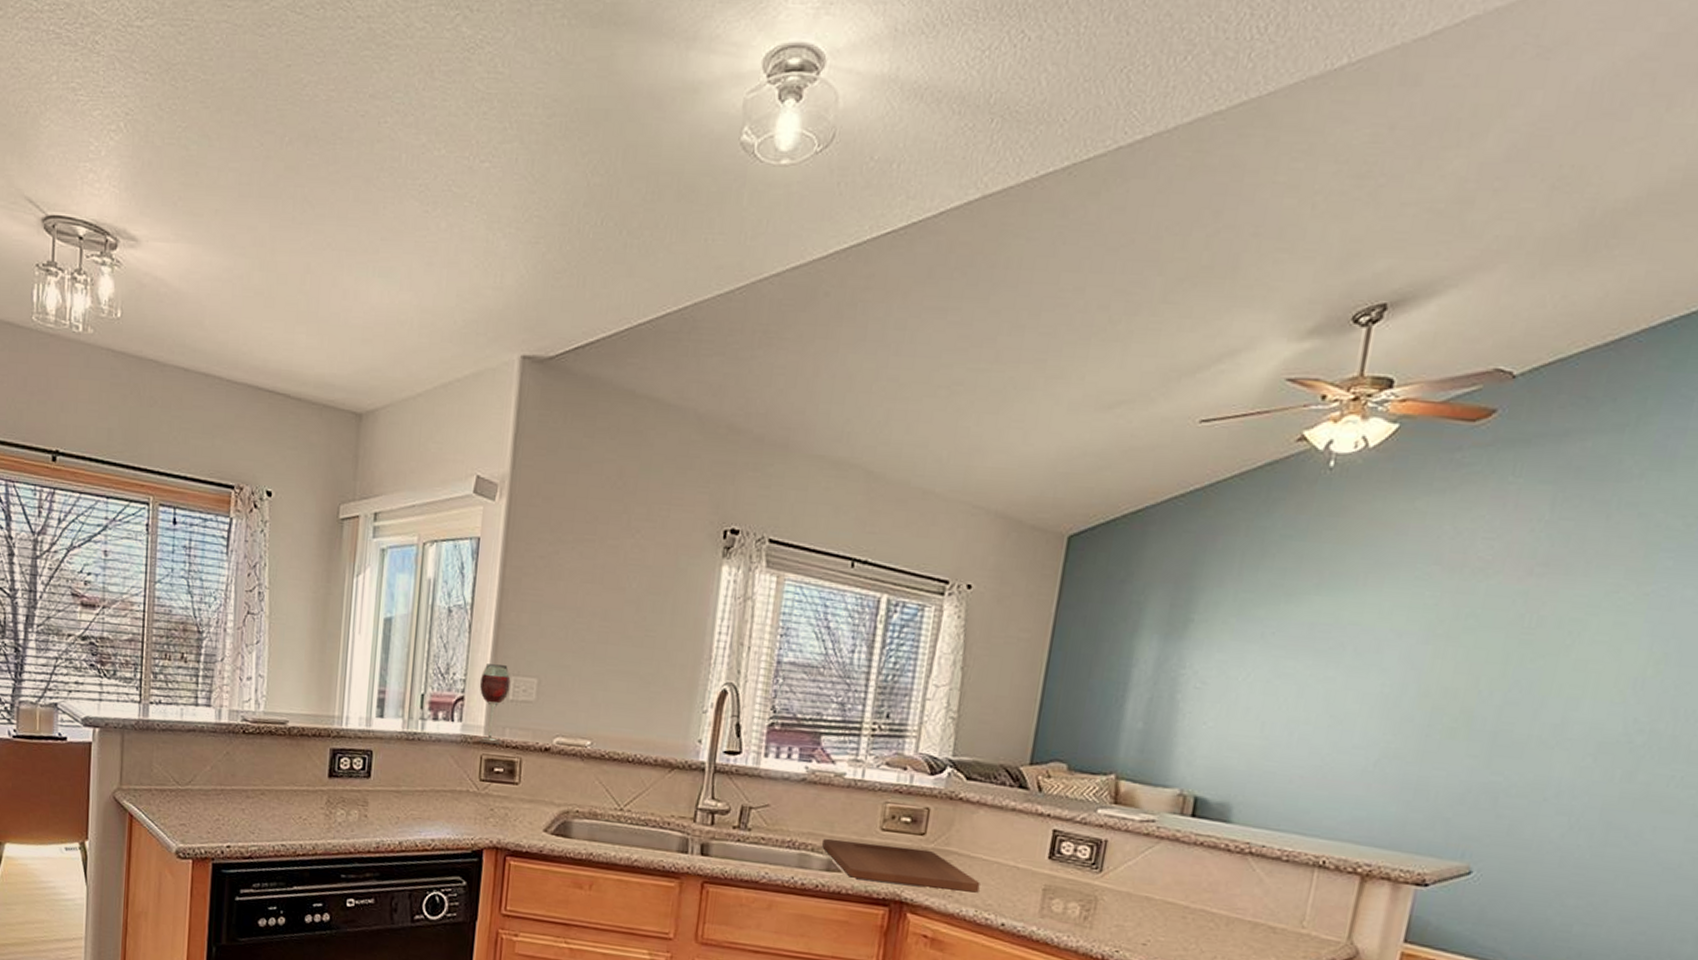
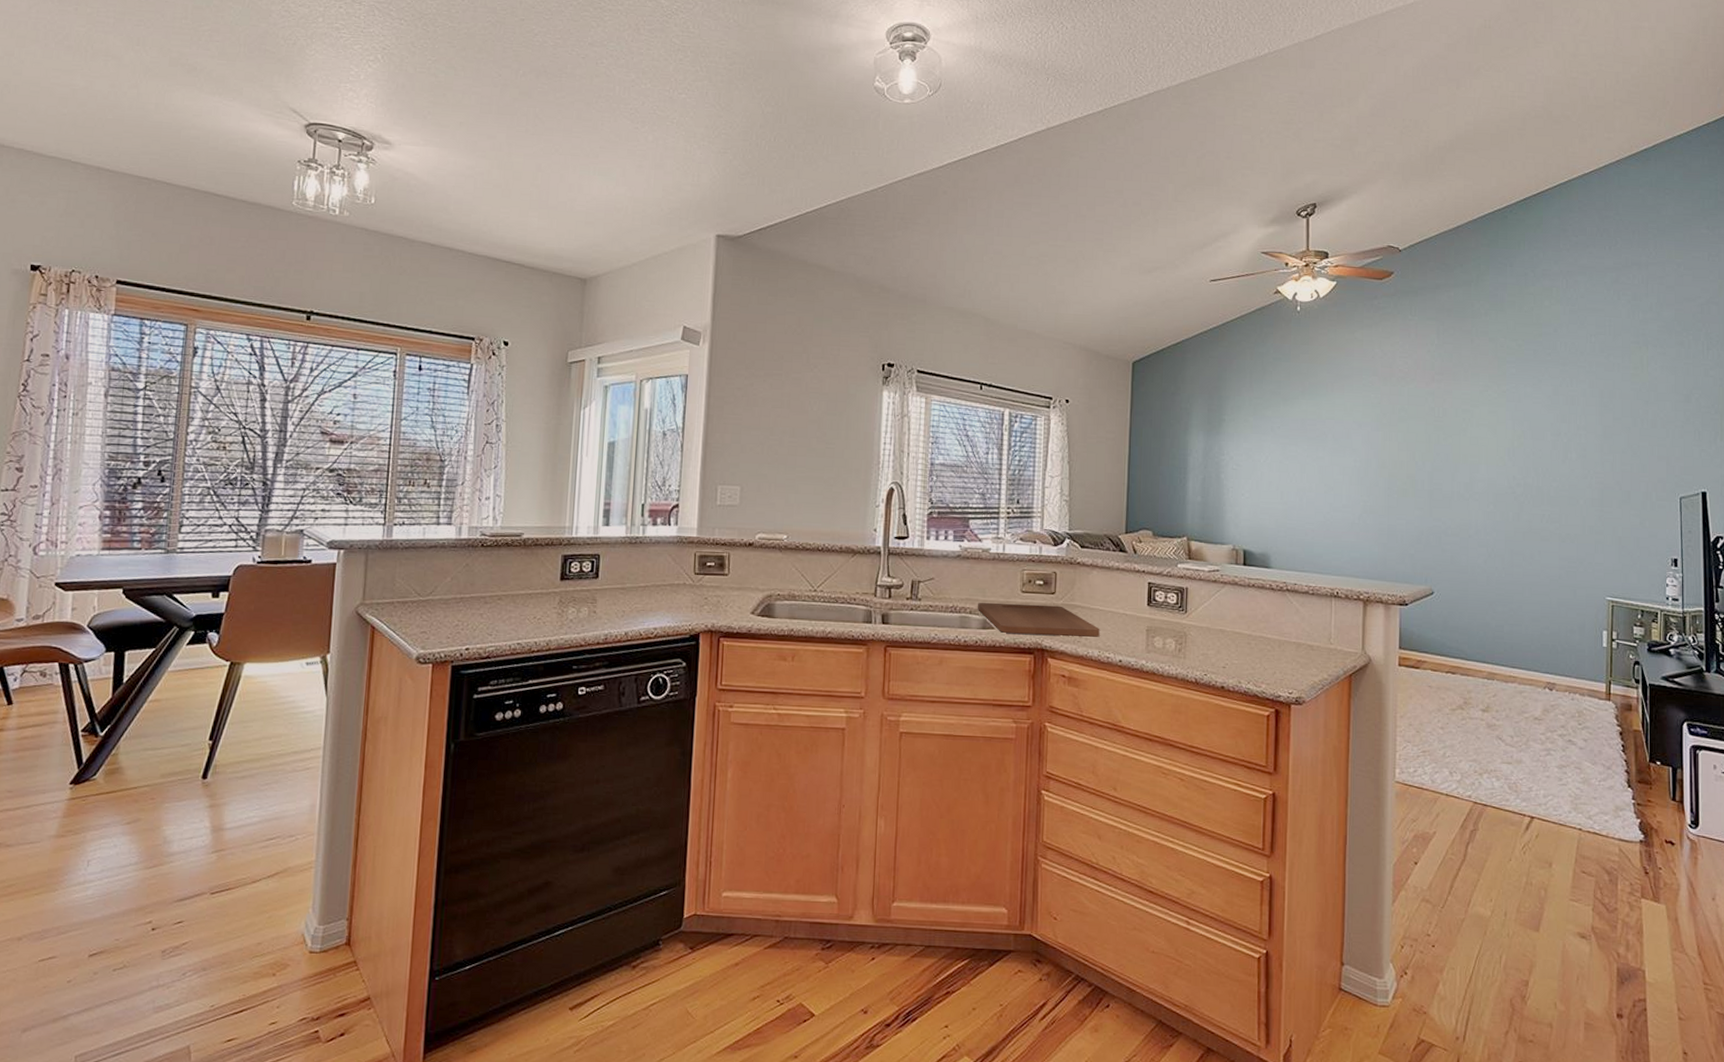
wineglass: present [477,664,511,744] -> none [691,476,718,542]

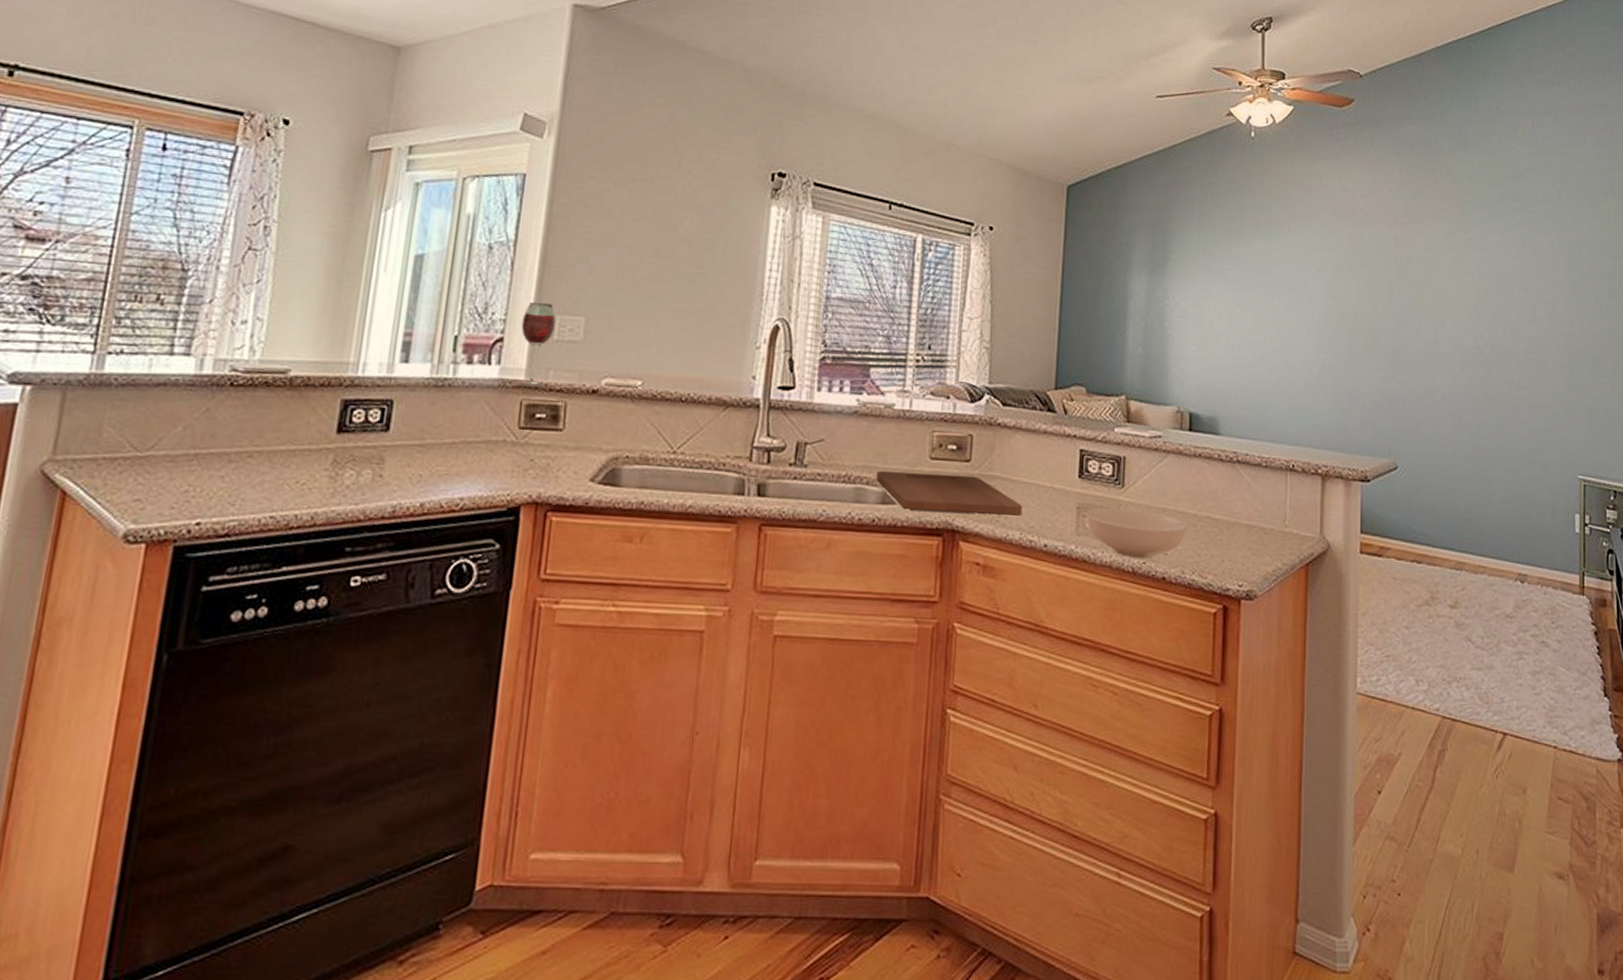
wineglass: none [691,476,718,542] -> present [516,302,556,388]
bowl: none [1153,630,1244,672] -> present [1085,507,1188,560]

